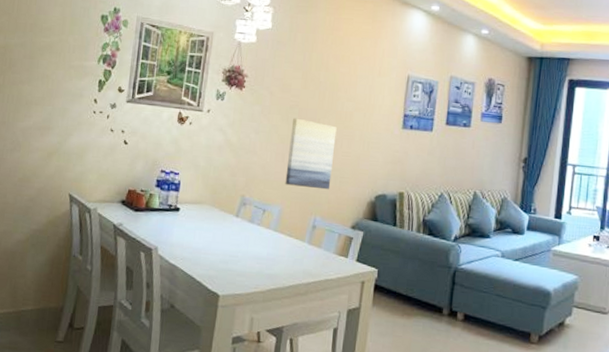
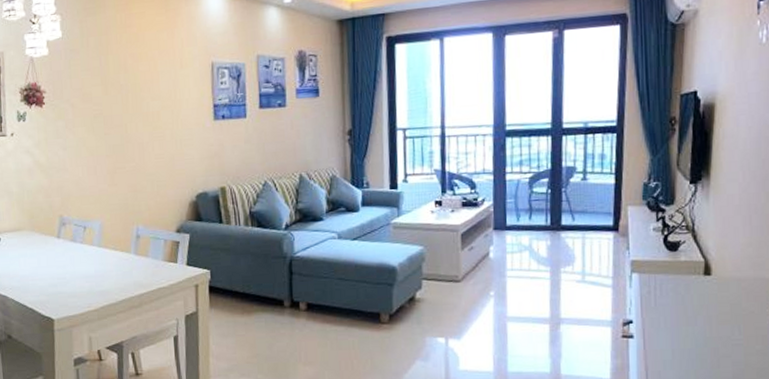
wall art: present [285,118,337,190] -> none [98,127,148,198]

